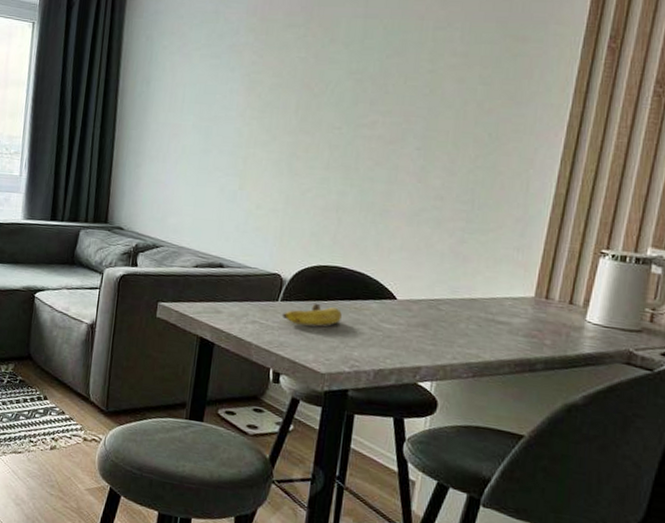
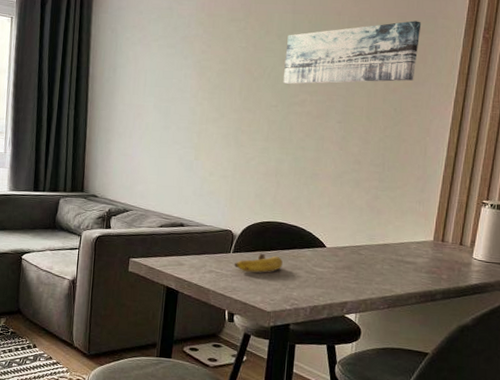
wall art: none [349,26,528,103] -> present [282,21,422,84]

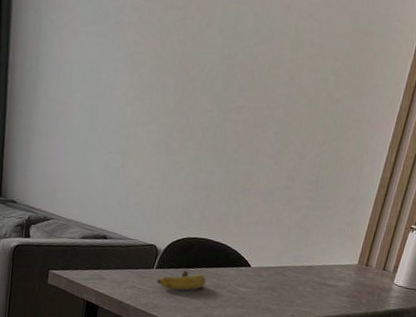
wall art: present [282,21,422,84] -> none [220,21,375,92]

